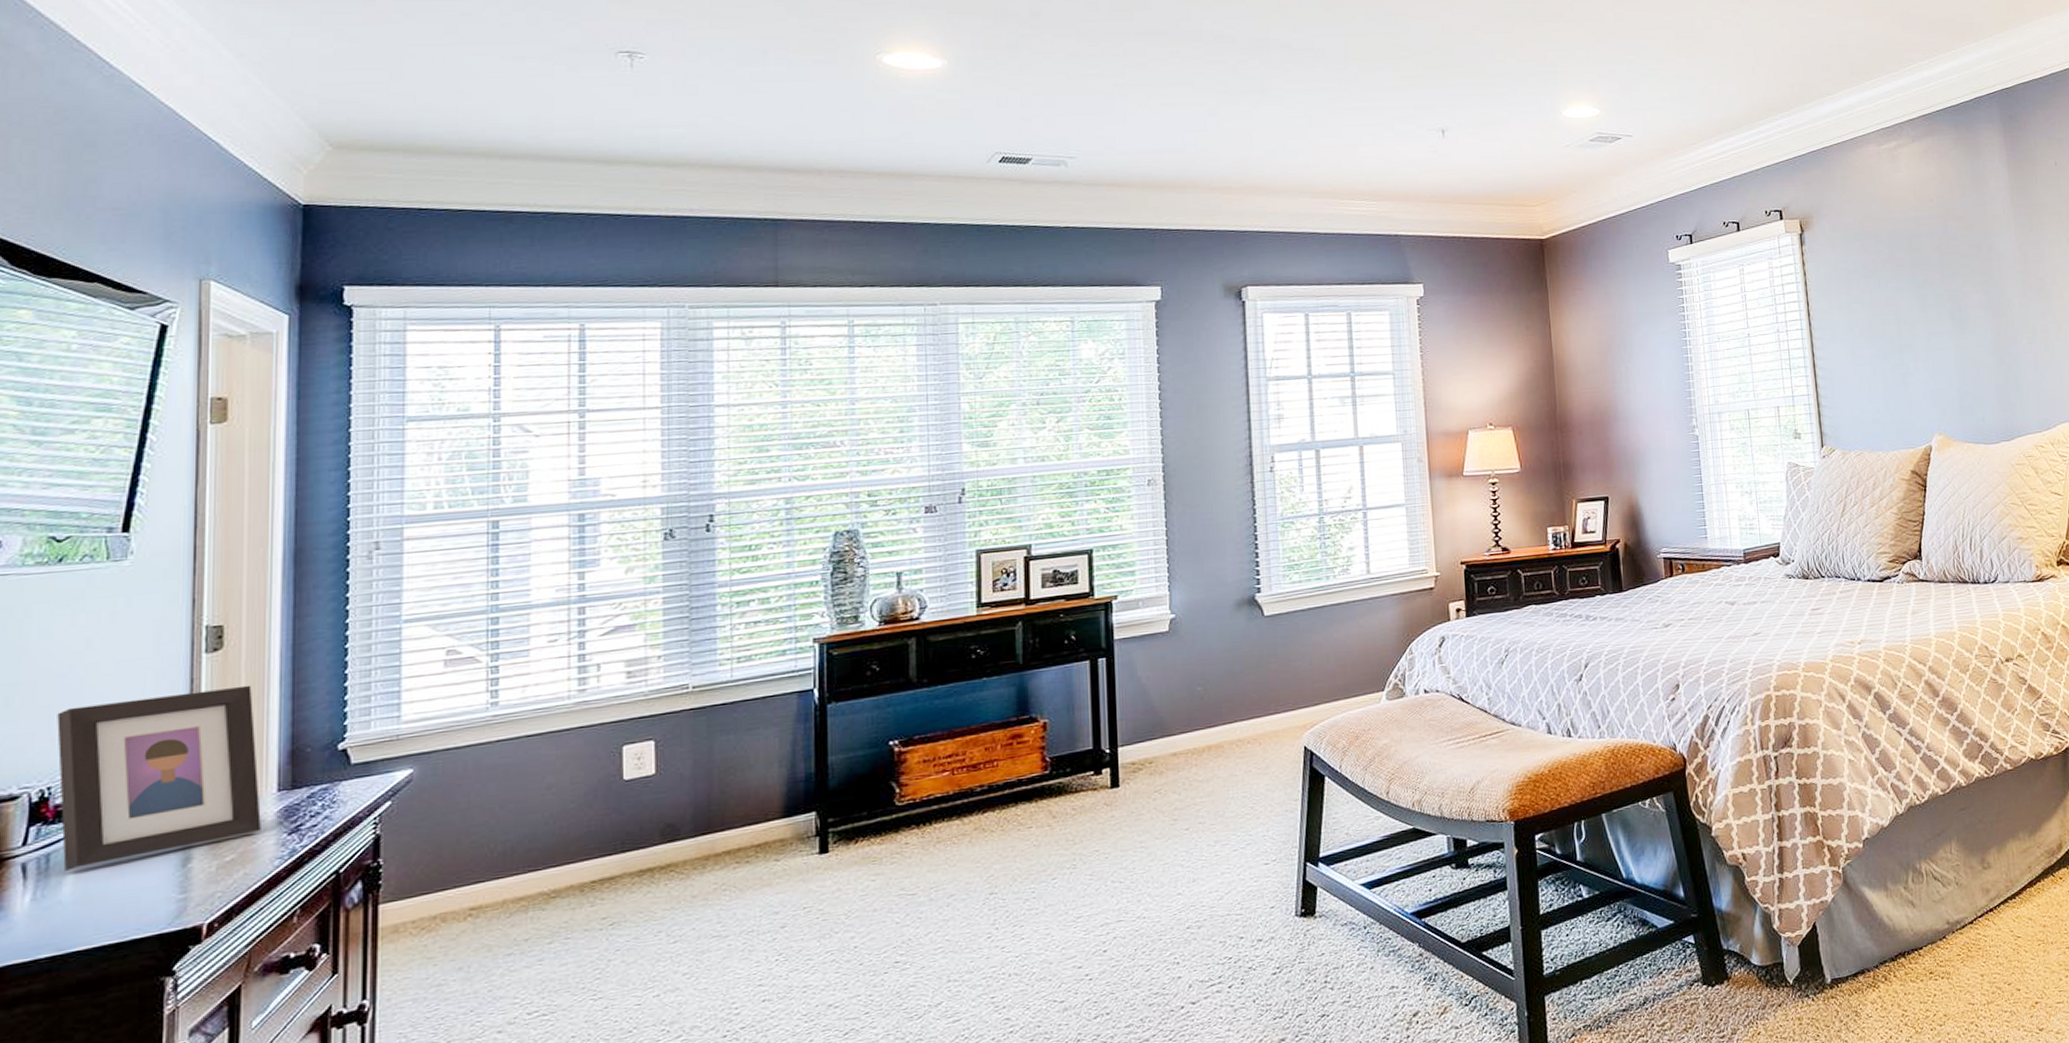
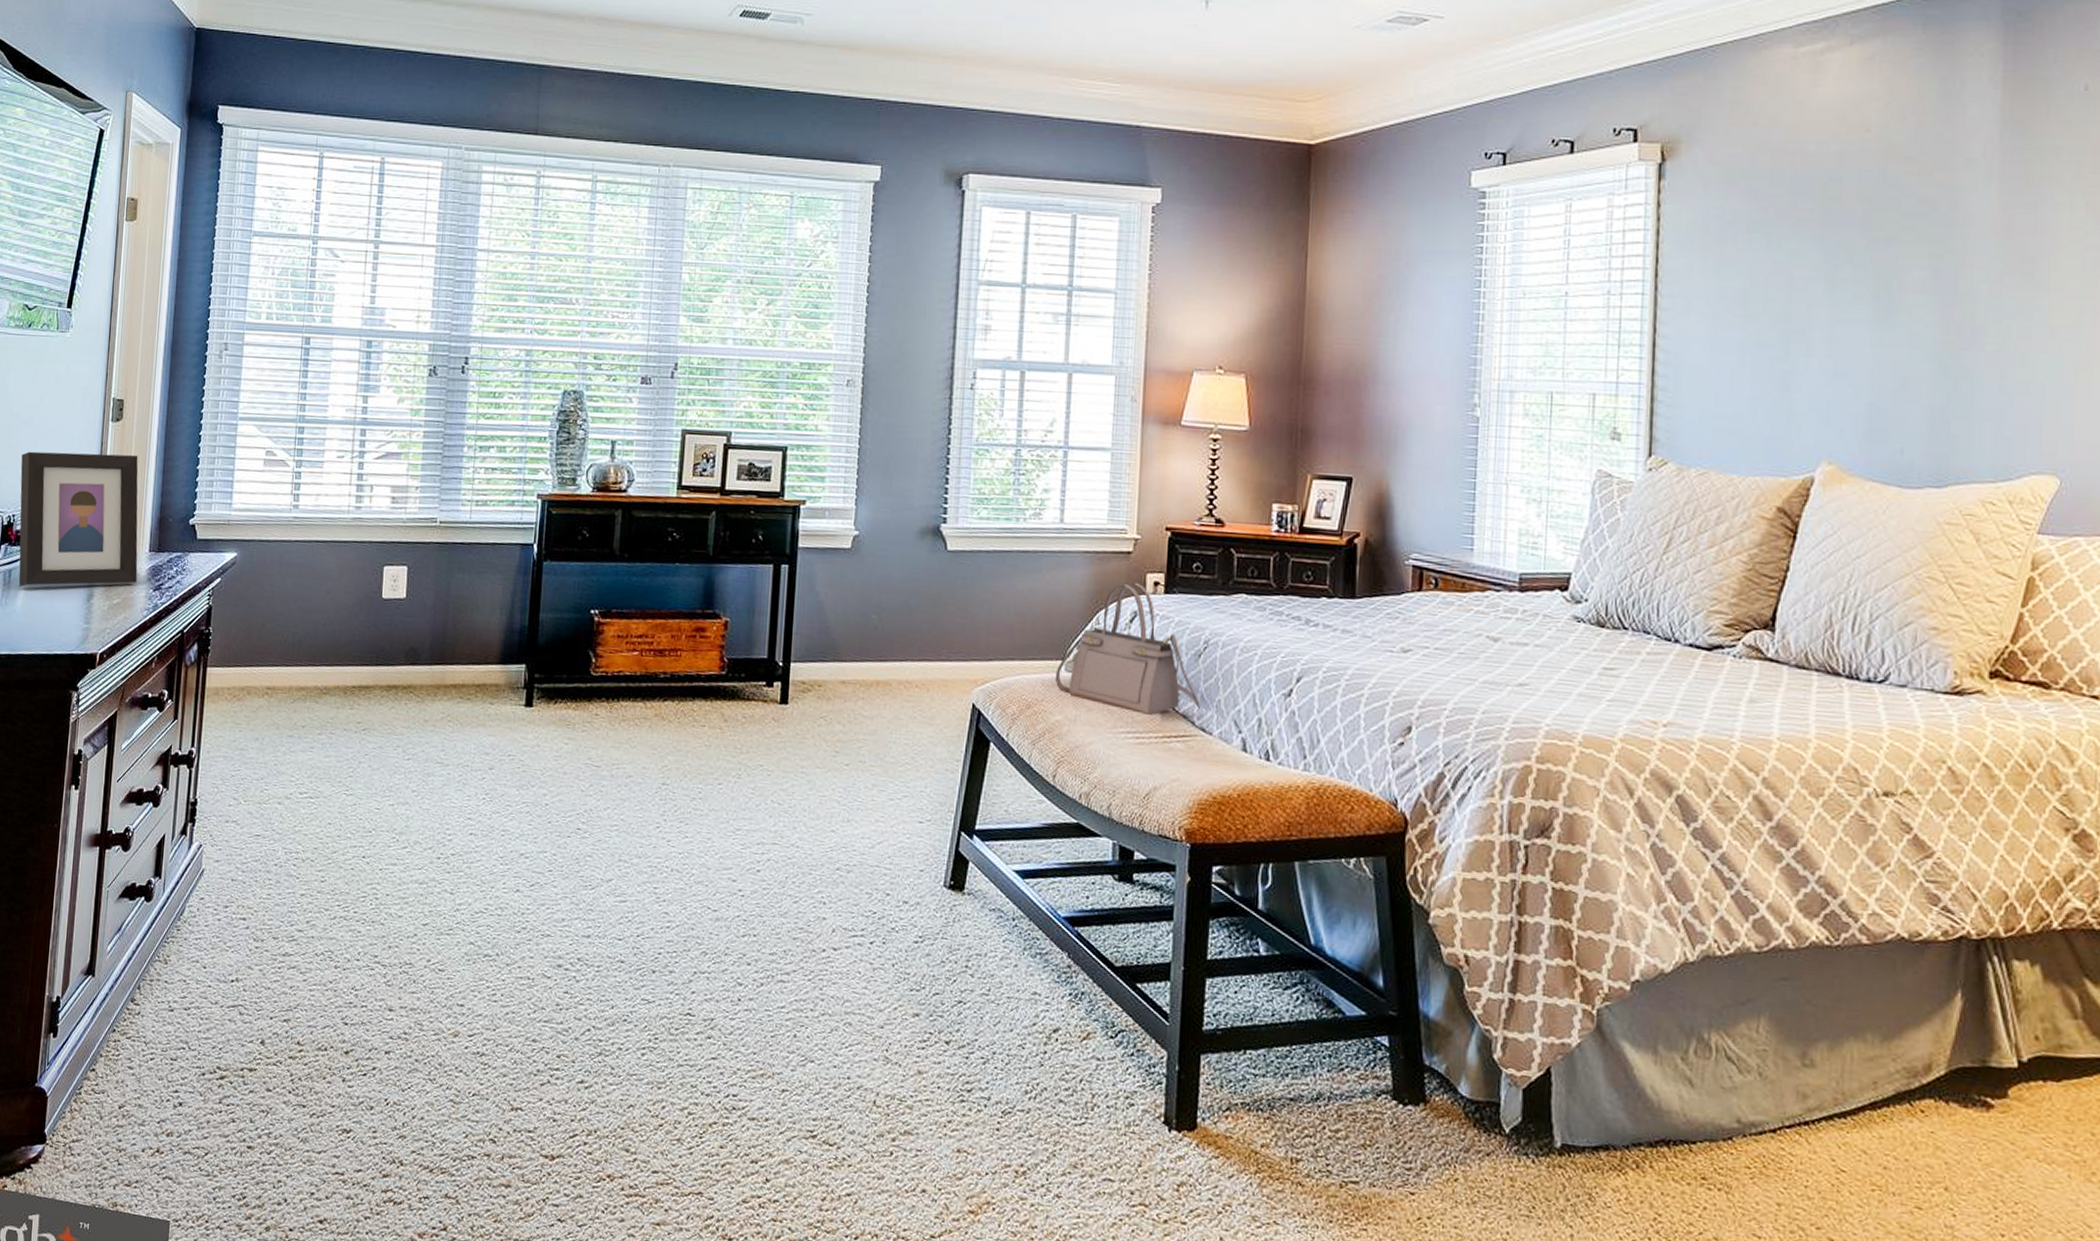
handbag: none [1378,612,1508,722] -> present [1054,582,1200,716]

